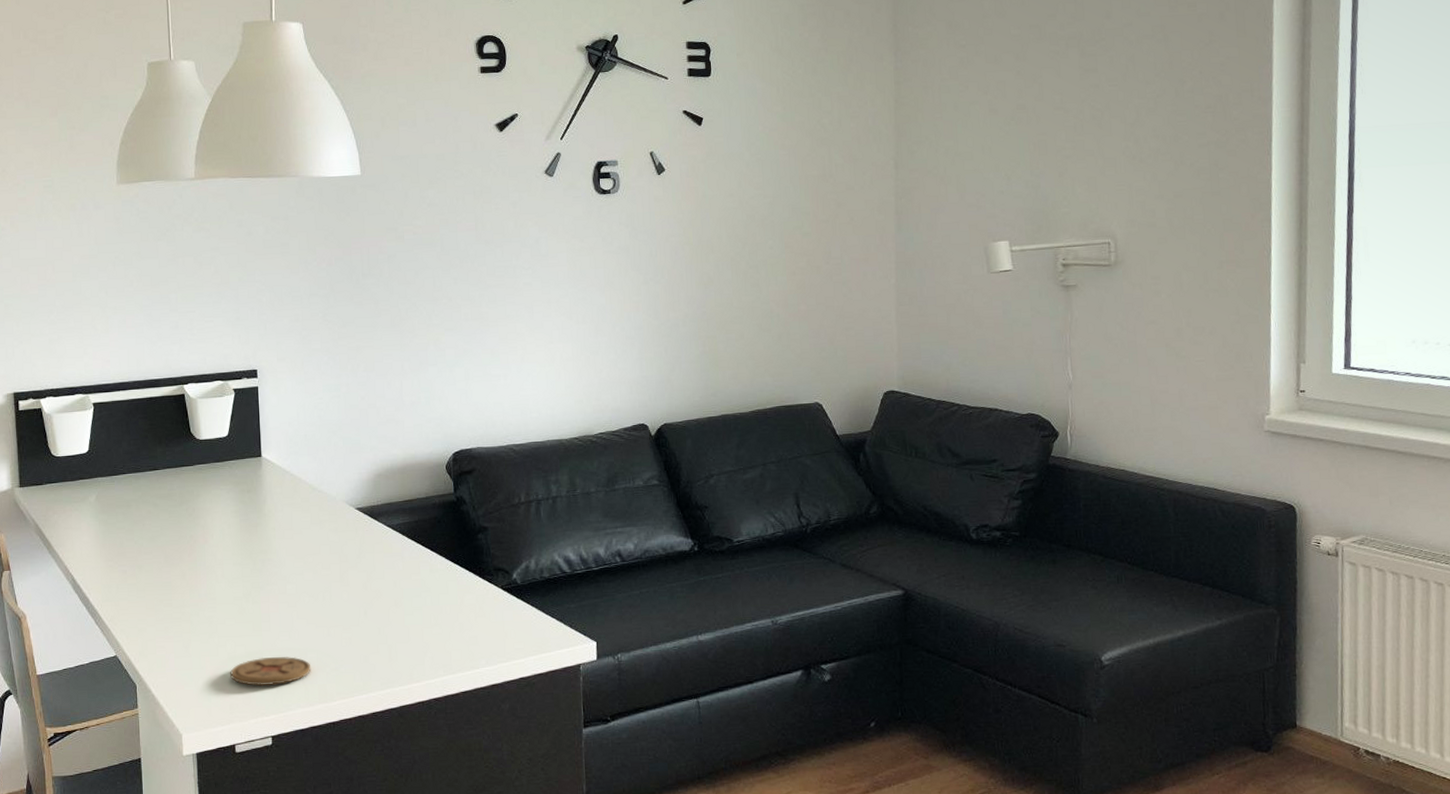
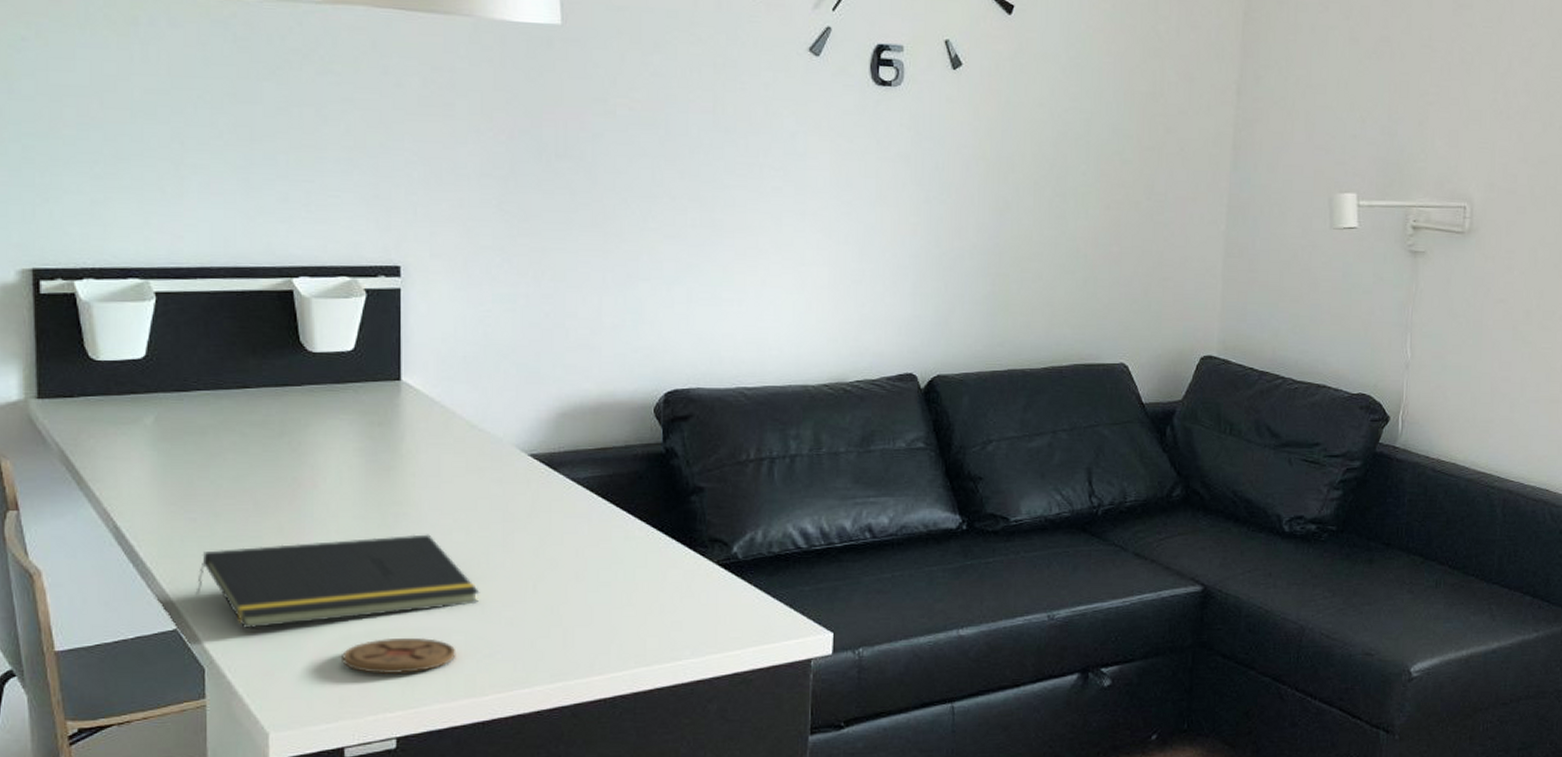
notepad: none [128,575,326,654] -> present [195,534,480,630]

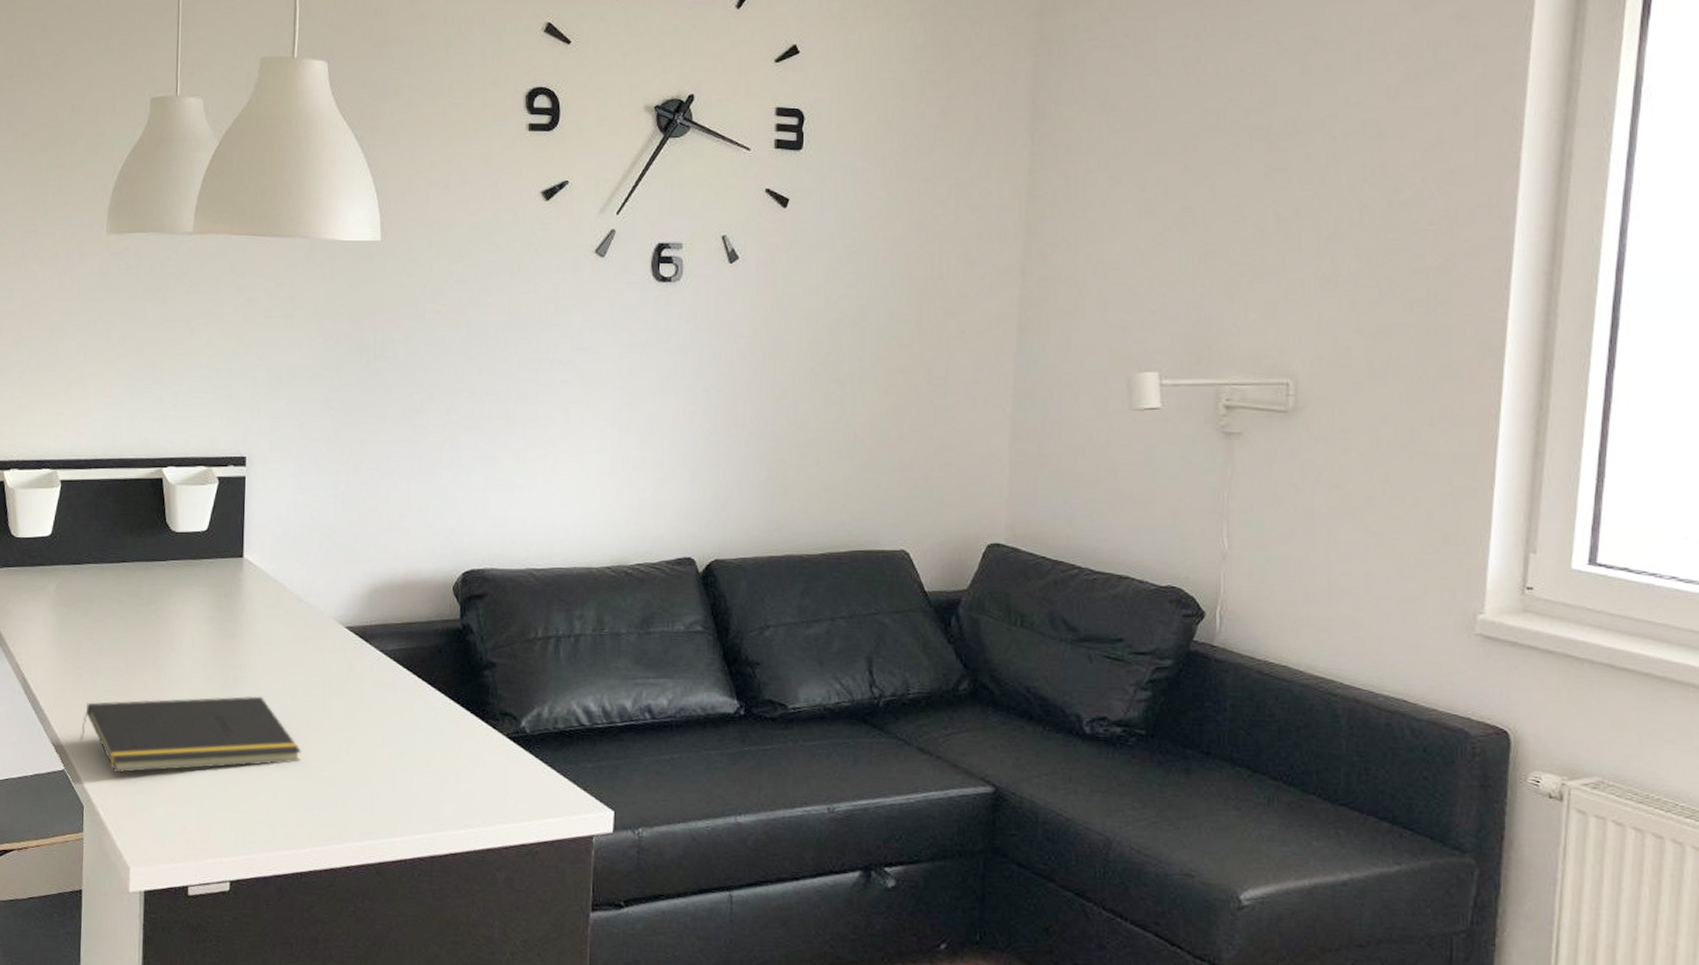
coaster: present [342,638,456,675] -> none [189,789,281,823]

